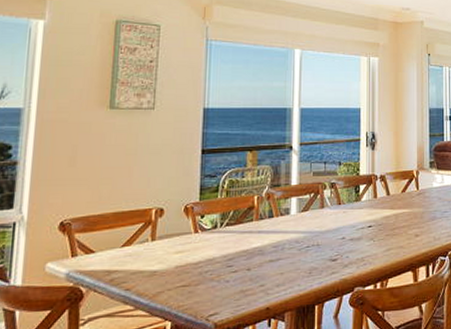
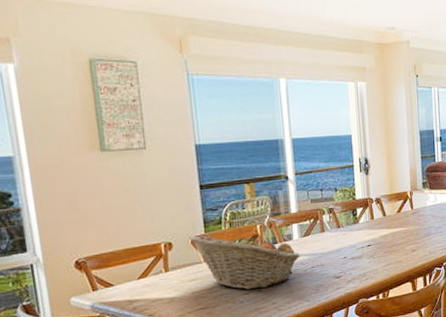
fruit basket: none [182,203,296,268] -> present [189,235,300,290]

